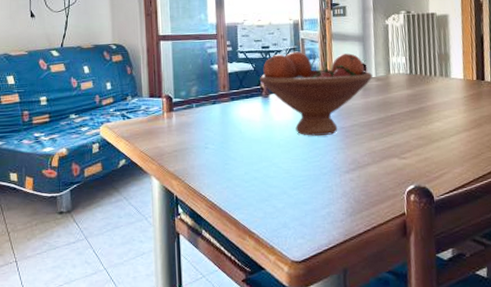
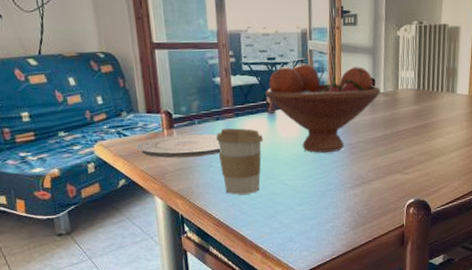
plate: none [137,117,216,140] -> present [136,134,221,159]
coffee cup: none [212,111,258,177] -> present [216,128,264,195]

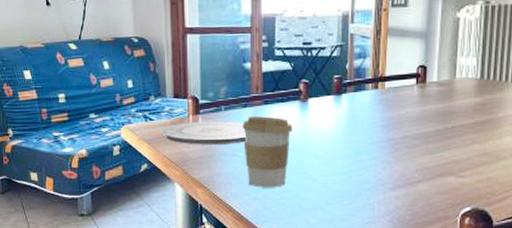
fruit bowl: present [265,63,381,153] -> none [298,48,433,147]

